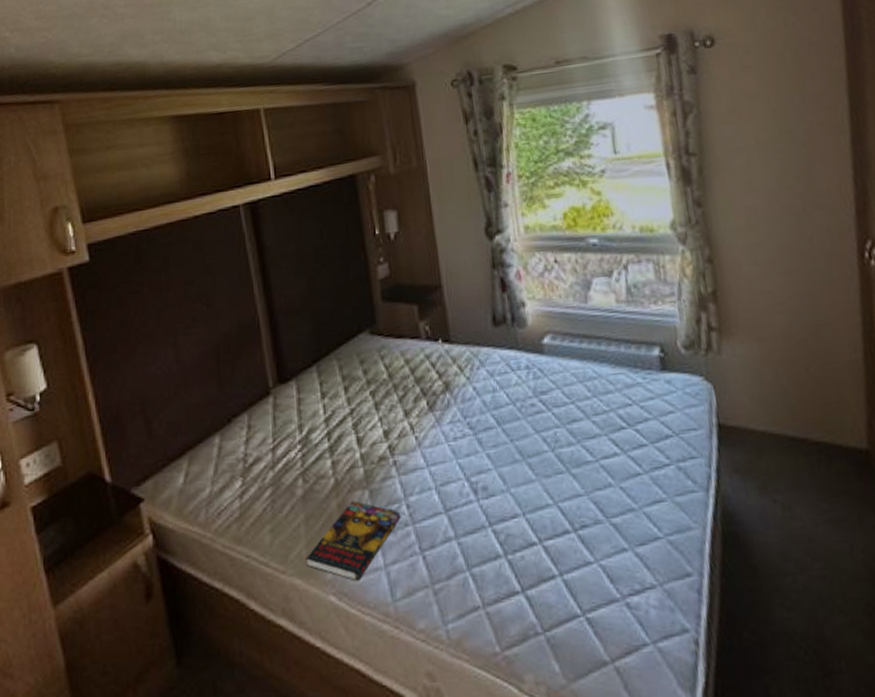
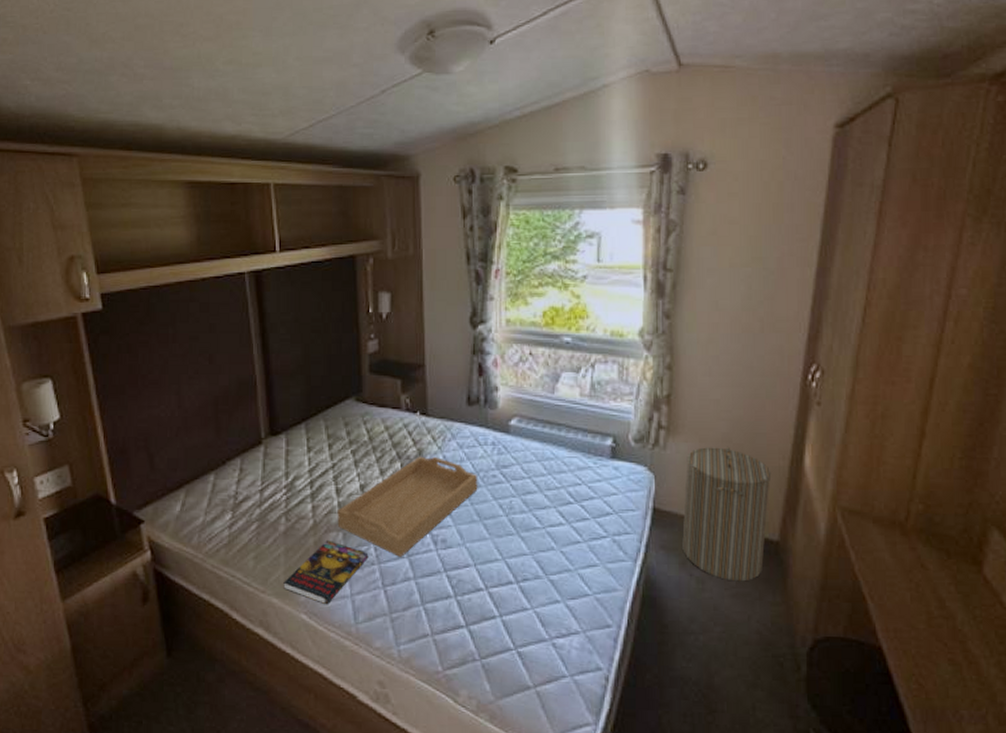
serving tray: none [360,388,517,515] -> present [337,456,478,558]
laundry hamper: none [745,343,856,504] -> present [682,446,772,582]

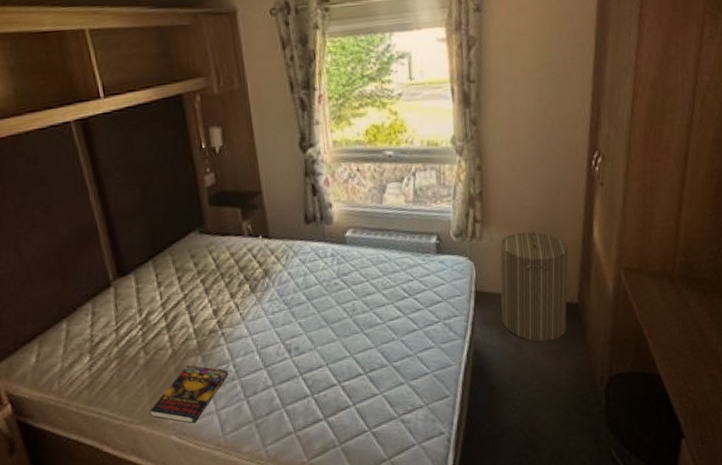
serving tray: present [337,456,478,558] -> none [194,274,323,370]

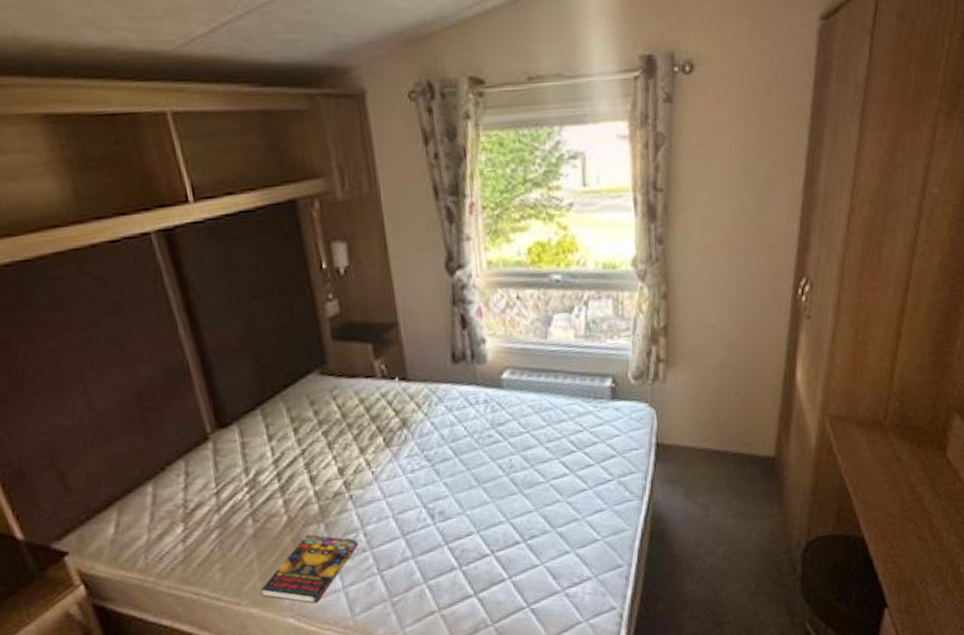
laundry hamper: present [499,230,569,342] -> none [685,371,767,502]

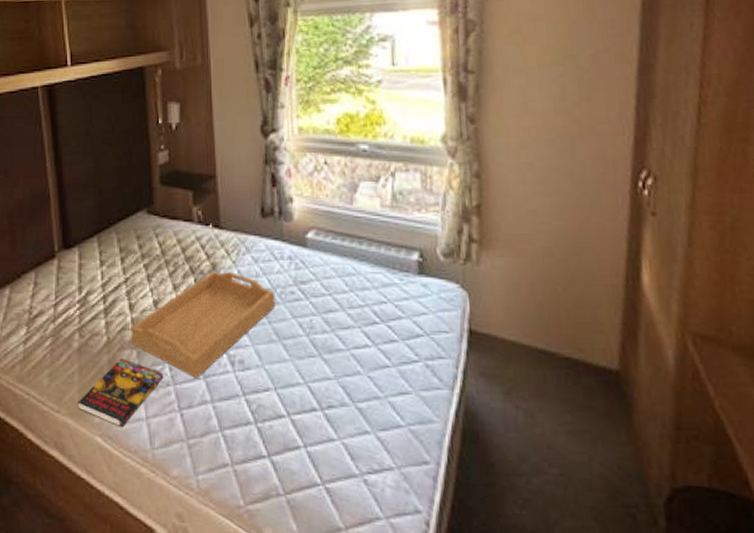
serving tray: none [314,424,474,539] -> present [131,270,276,379]

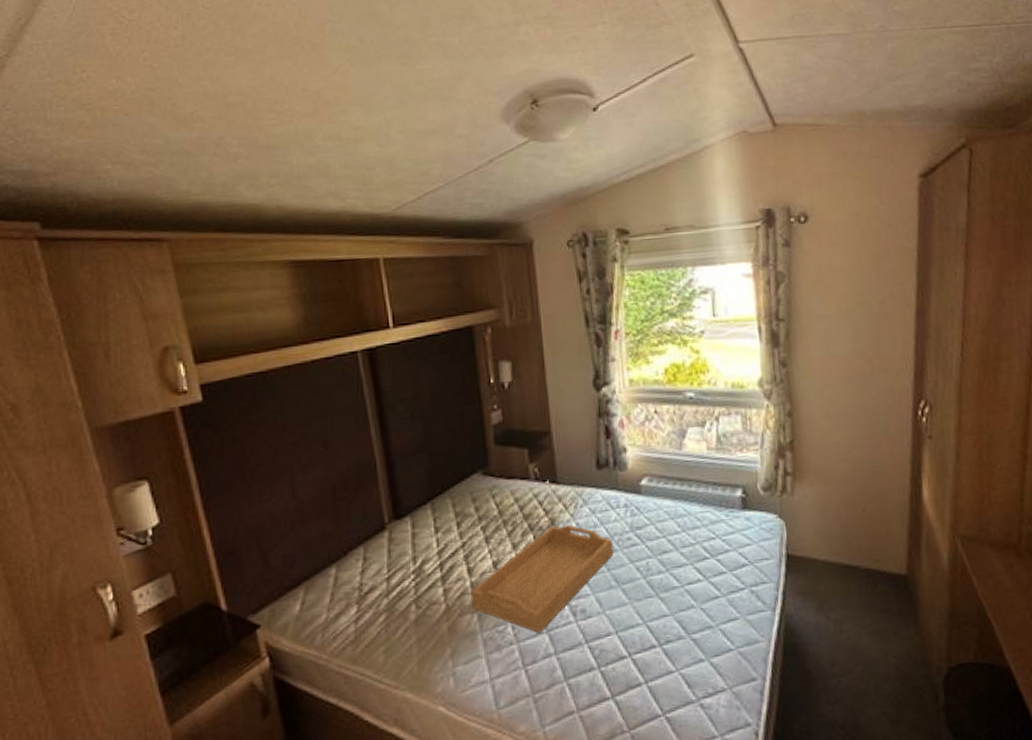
book: present [78,358,162,428] -> none [417,624,505,694]

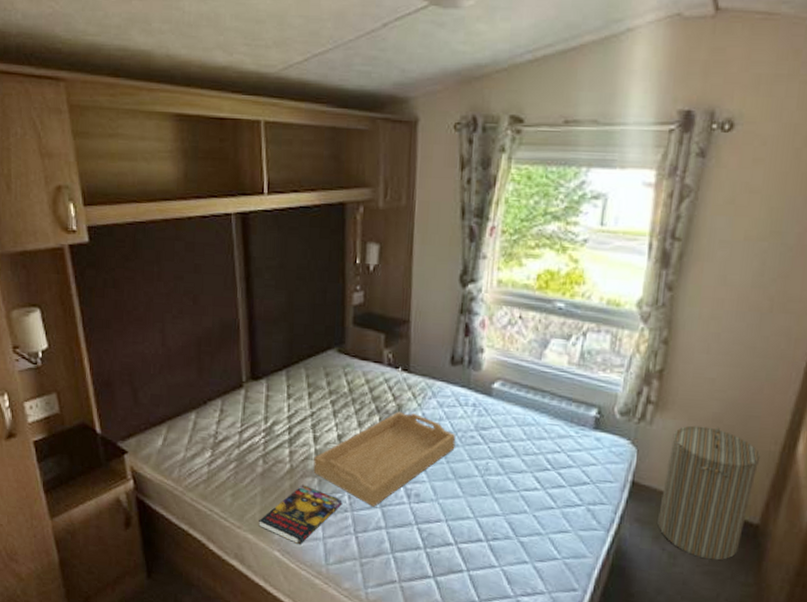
book: none [417,624,505,694] -> present [258,485,341,545]
laundry hamper: none [814,486,895,620] -> present [658,425,761,561]

